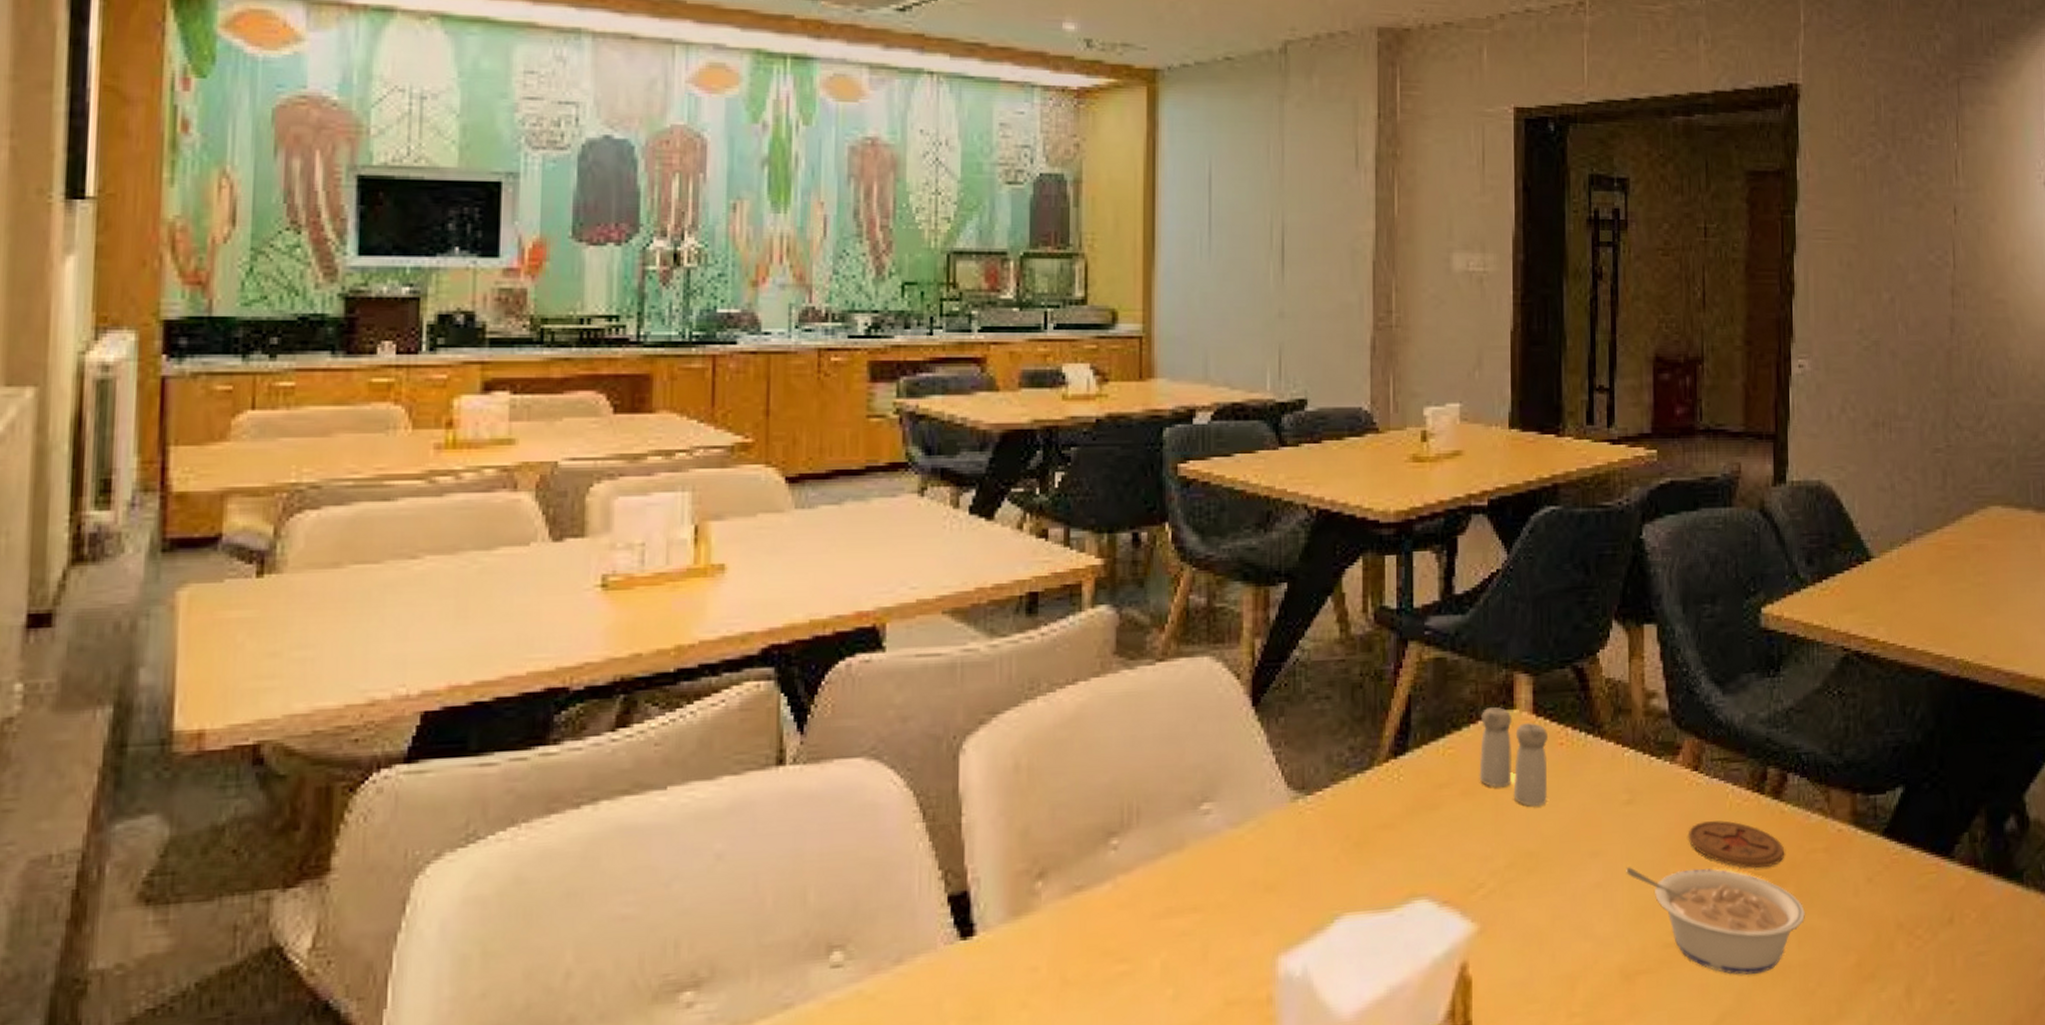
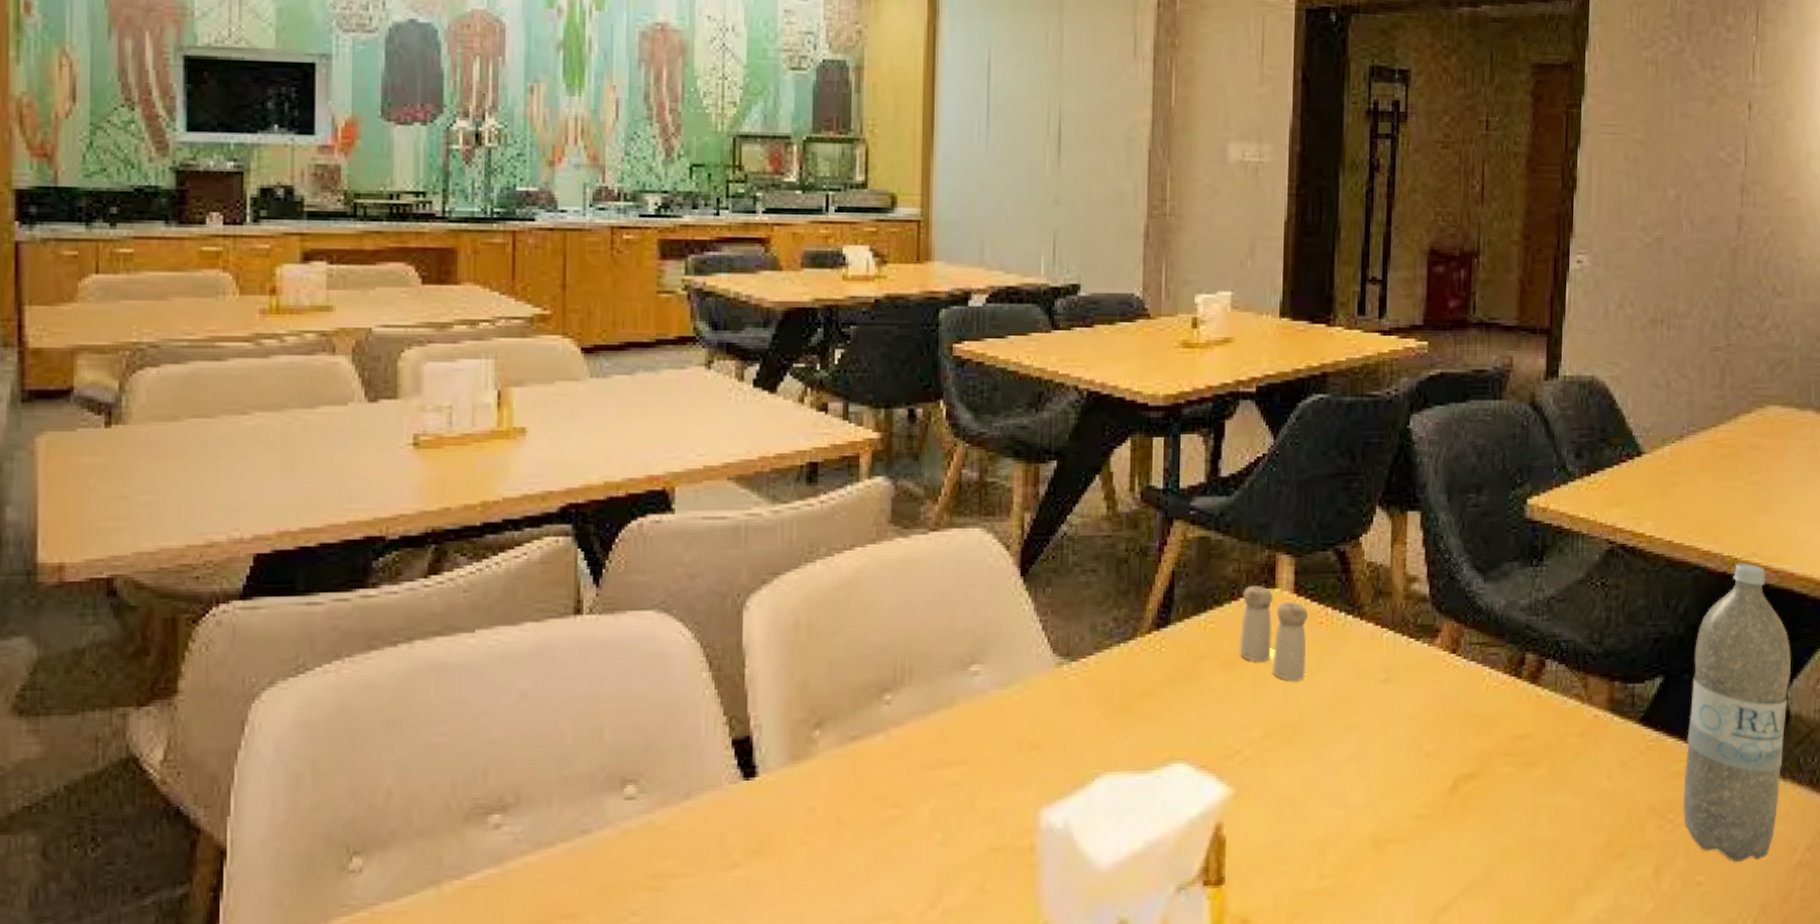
legume: present [1626,867,1805,975] -> none [1380,742,1557,848]
coaster: present [1688,820,1785,869] -> none [1443,702,1540,749]
water bottle: none [1929,666,2027,977] -> present [1682,563,1791,862]

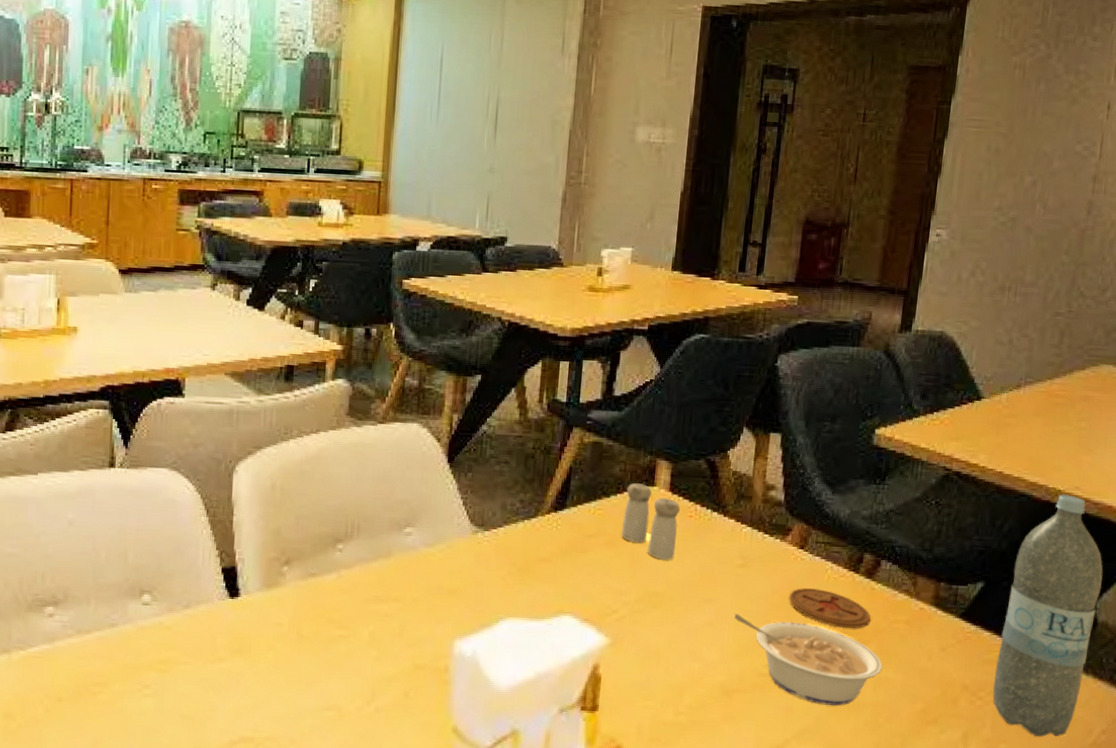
legume: none [1380,742,1557,848] -> present [733,614,883,706]
coaster: none [1443,702,1540,749] -> present [788,588,871,629]

